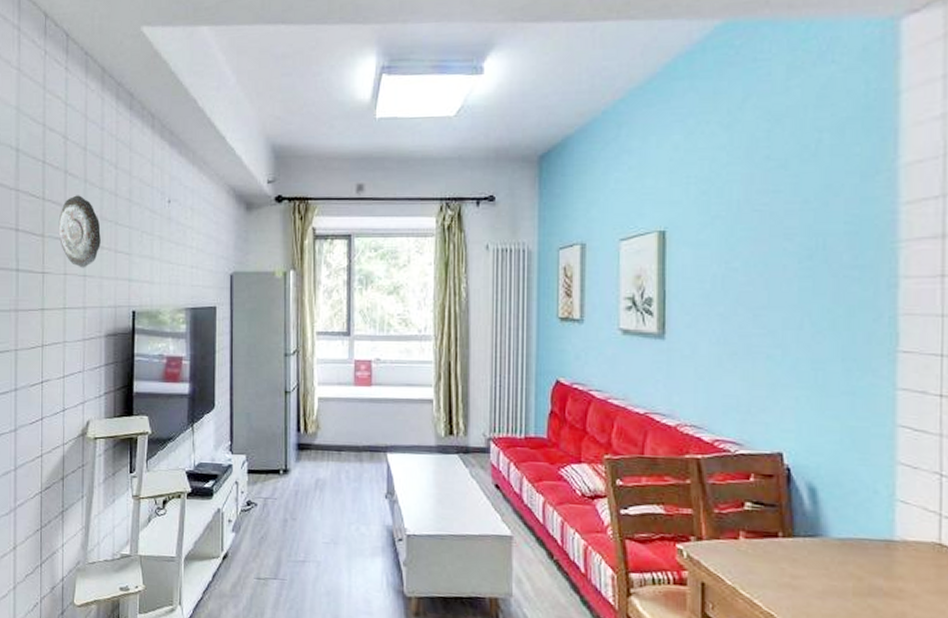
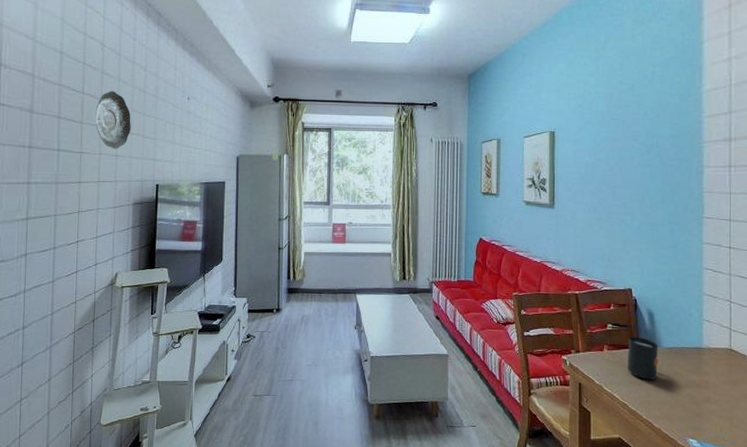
mug: none [776,520,824,583] -> present [628,336,659,380]

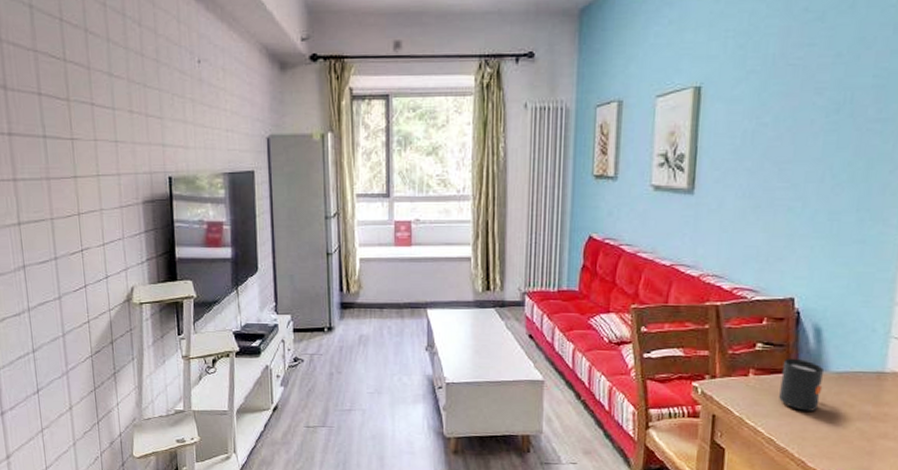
decorative plate: present [95,91,131,150] -> none [83,55,130,134]

